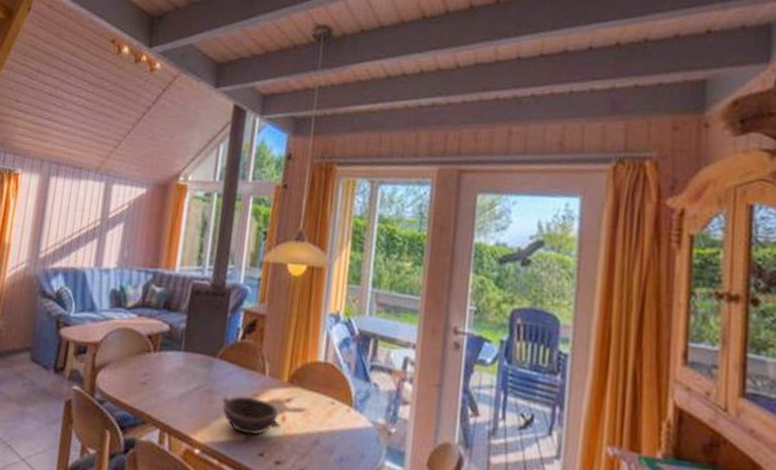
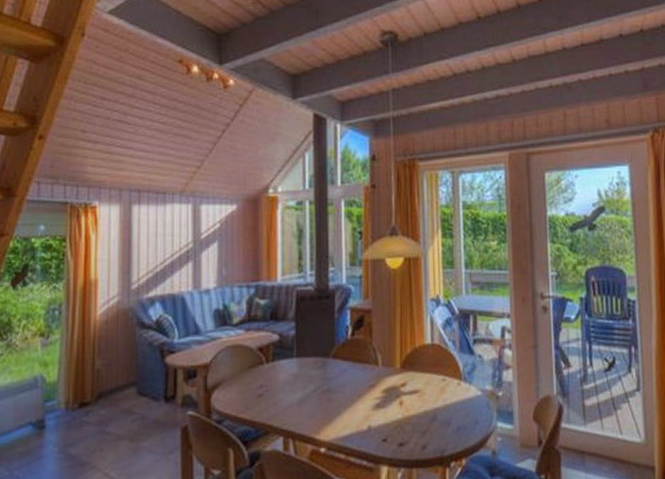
bowl: present [222,396,282,435] -> none [340,388,401,425]

